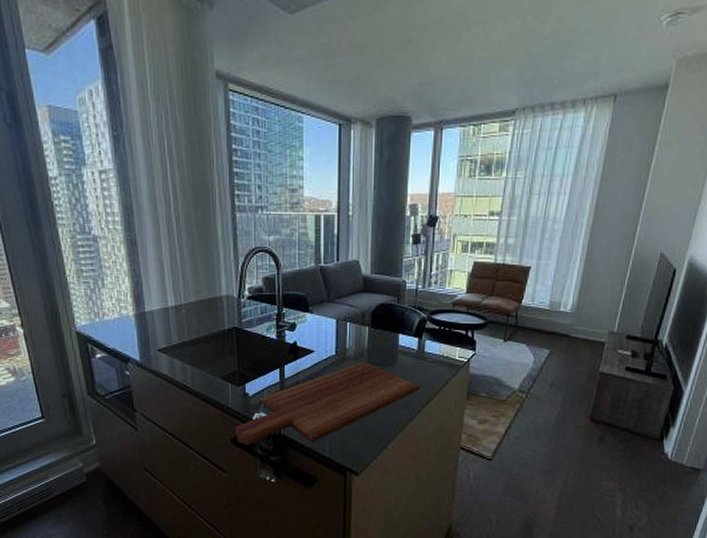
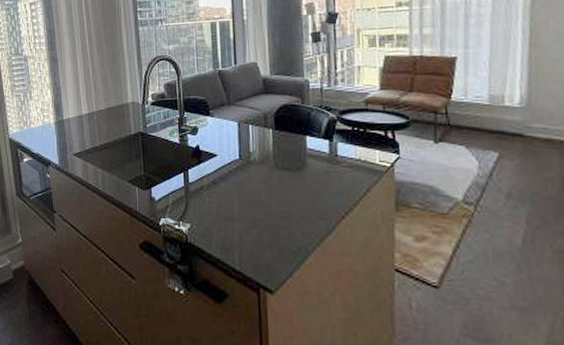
cutting board: present [236,361,419,445] -> none [143,166,336,253]

